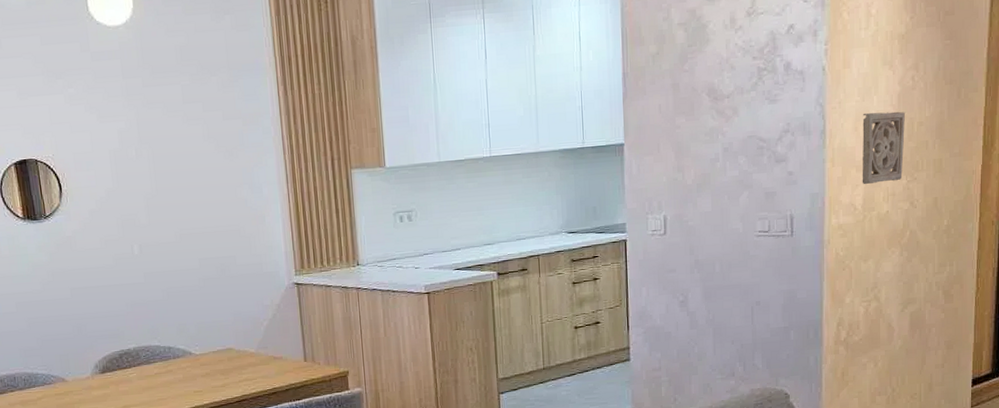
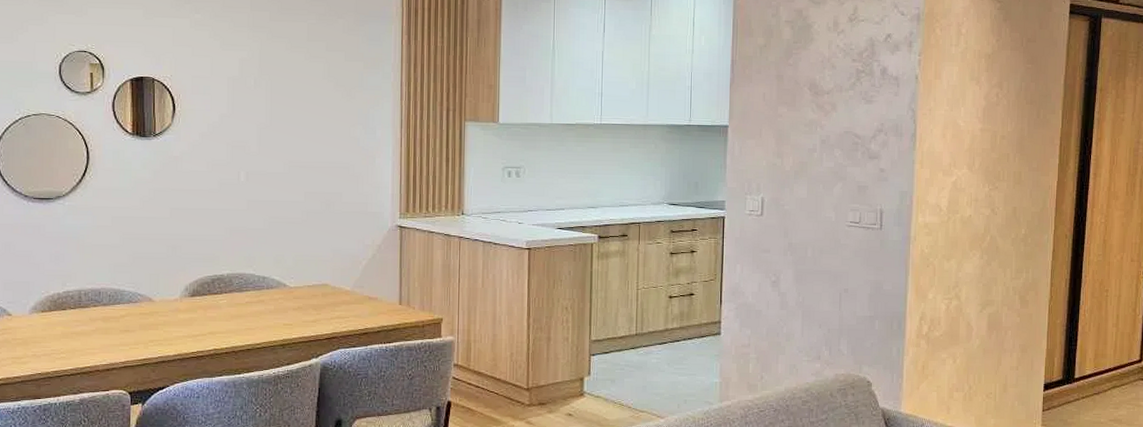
wall ornament: present [862,111,906,185] -> none [947,122,990,189]

